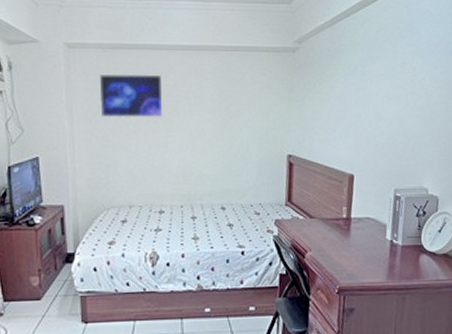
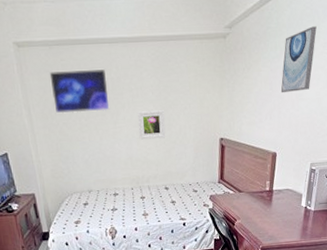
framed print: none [194,121,225,151] -> present [138,110,166,140]
wall art: none [356,46,393,111] -> present [280,26,317,94]

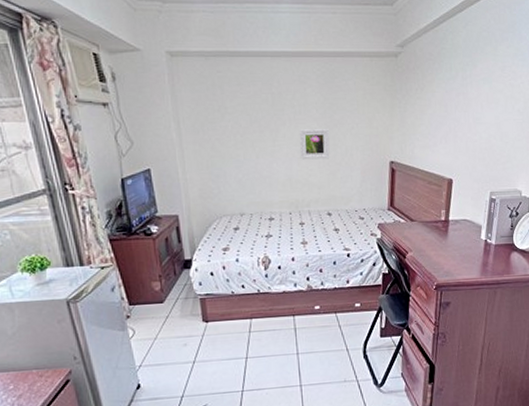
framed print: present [49,69,110,114] -> none [203,84,269,128]
wall art: present [280,26,317,94] -> none [456,49,494,116]

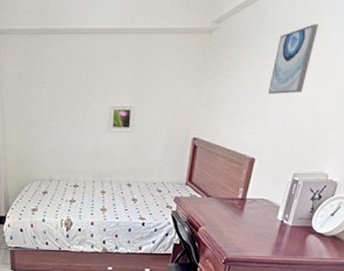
wall art: none [456,49,494,116] -> present [267,24,319,95]

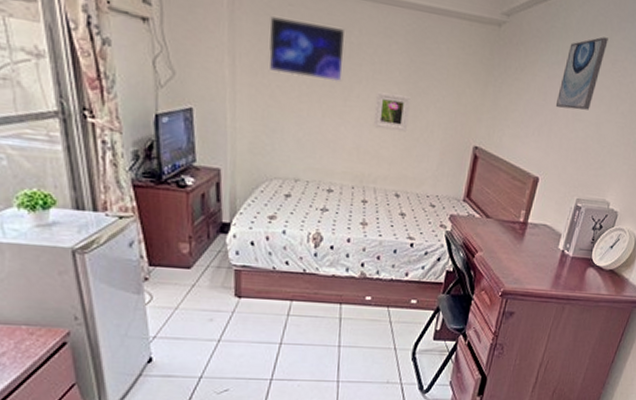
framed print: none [26,60,82,101] -> present [268,16,346,82]

